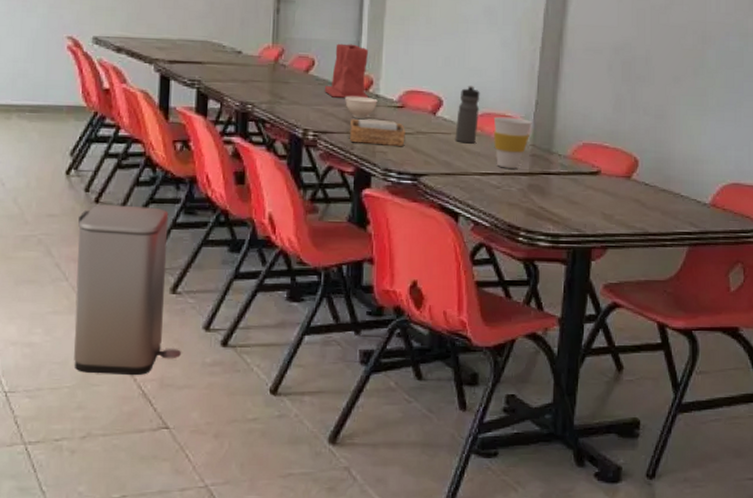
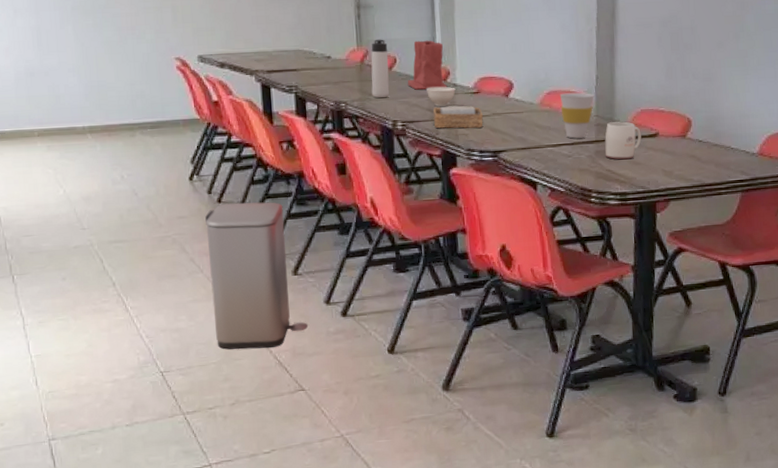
thermos bottle: none [283,38,307,104] -> present [371,39,390,99]
water bottle: present [455,85,480,145] -> none [526,67,547,121]
mug: none [538,154,581,198] -> present [605,121,641,160]

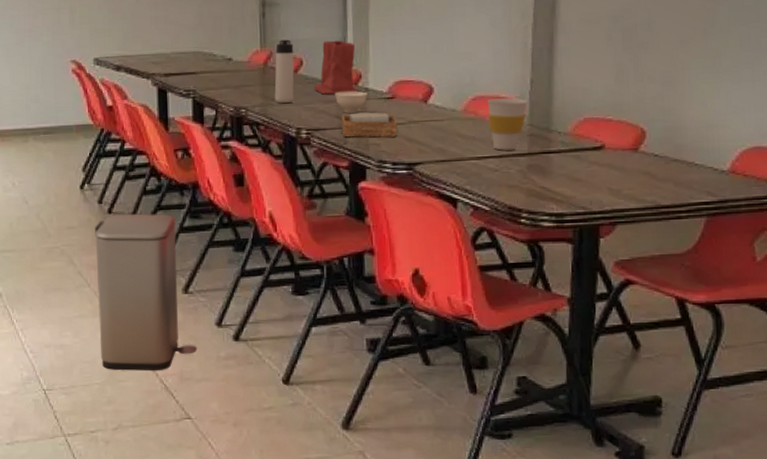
mug: present [605,121,641,160] -> none [538,132,584,176]

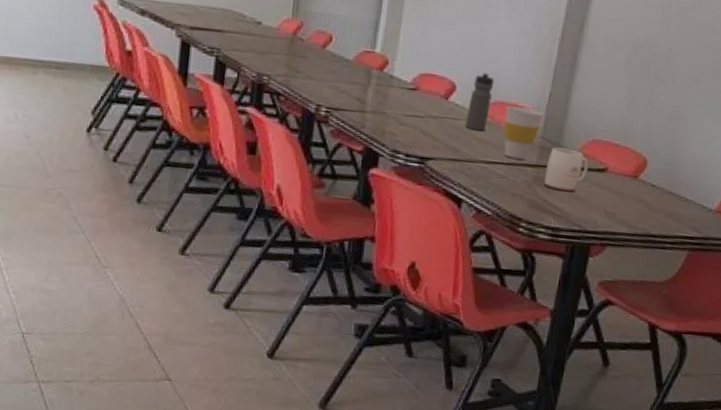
pedal bin: present [95,213,197,371] -> none [86,163,186,328]
thermos bottle: present [274,39,294,104] -> none [299,12,326,79]
paper bag: present [314,40,359,95] -> none [339,20,386,79]
bowl: present [335,91,368,114] -> none [359,74,392,100]
napkin holder: present [341,112,398,138] -> none [360,98,417,130]
water bottle: none [448,69,472,130] -> present [465,72,495,133]
mug: none [538,132,584,176] -> present [543,147,589,193]

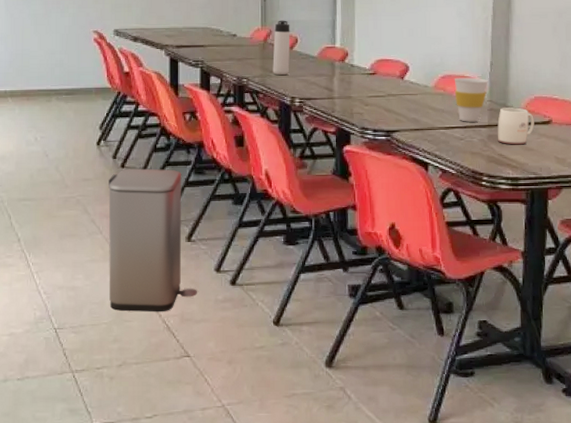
pedal bin: none [86,163,186,328] -> present [108,168,197,312]
thermos bottle: none [299,12,326,79] -> present [273,20,290,76]
water bottle: present [465,72,495,133] -> none [421,51,442,103]

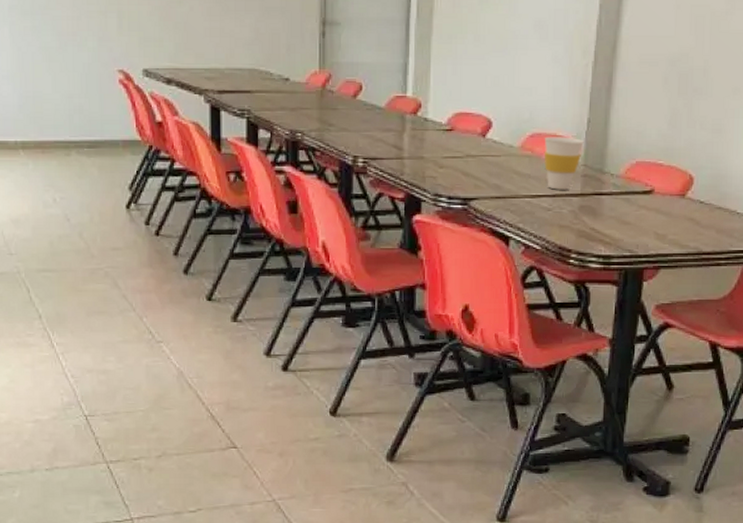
pedal bin: present [108,168,197,312] -> none [141,237,244,398]
thermos bottle: present [273,20,290,76] -> none [332,62,354,130]
mug: present [497,107,534,145] -> none [590,174,634,218]

